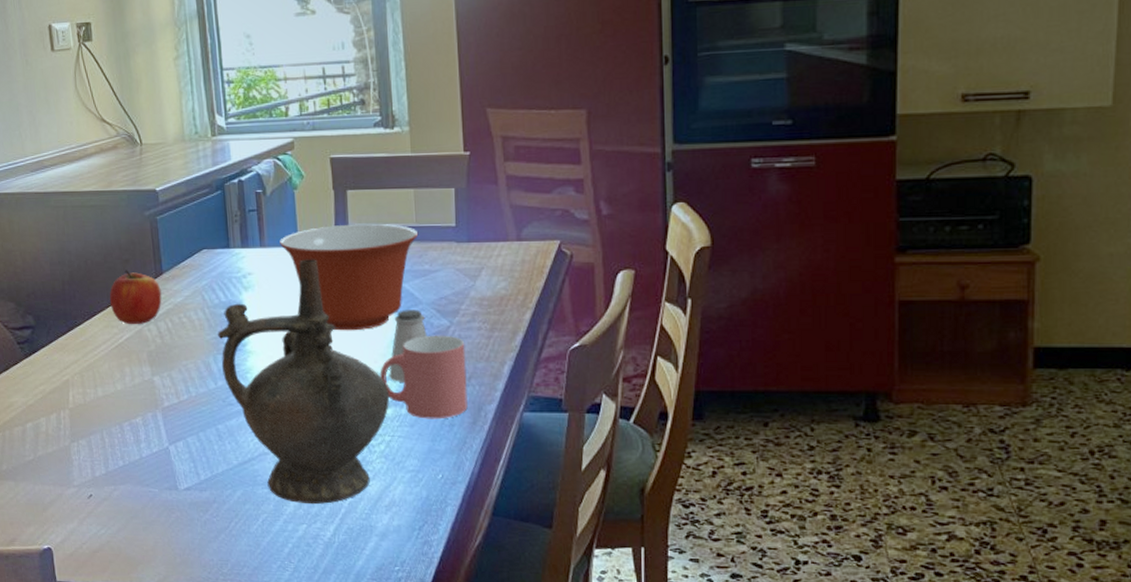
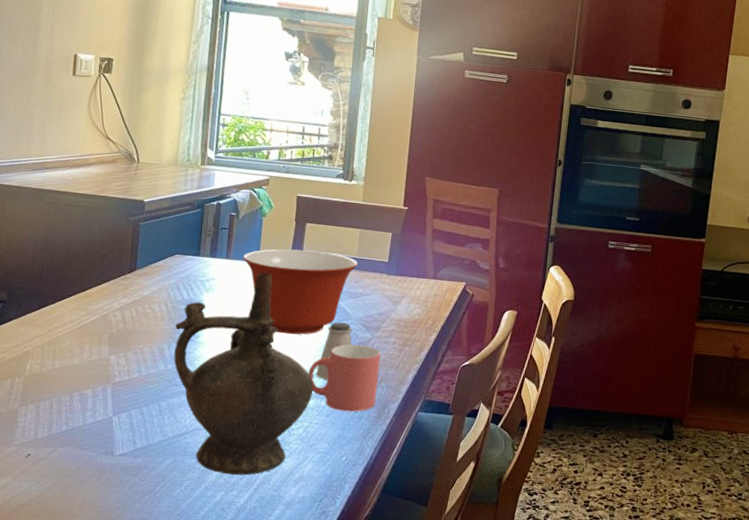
apple: present [109,270,162,324] -> none [82,263,132,310]

